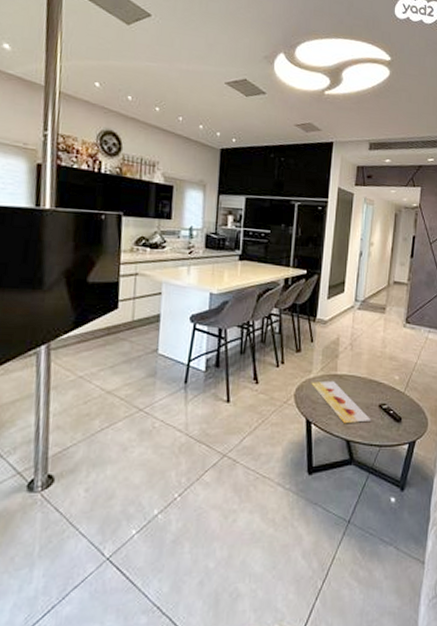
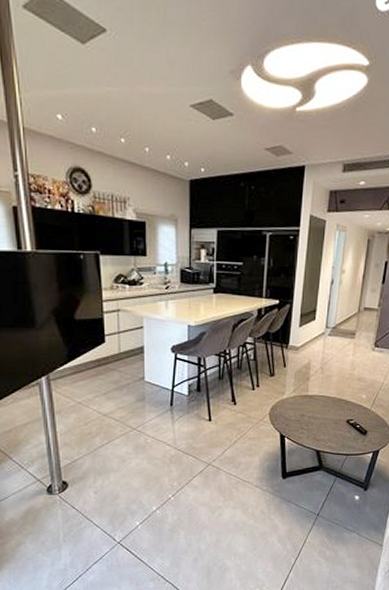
painting: present [311,380,372,424] -> none [284,400,340,437]

